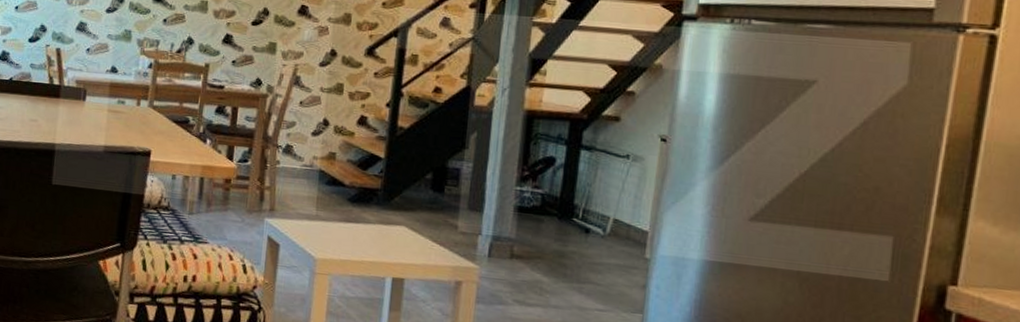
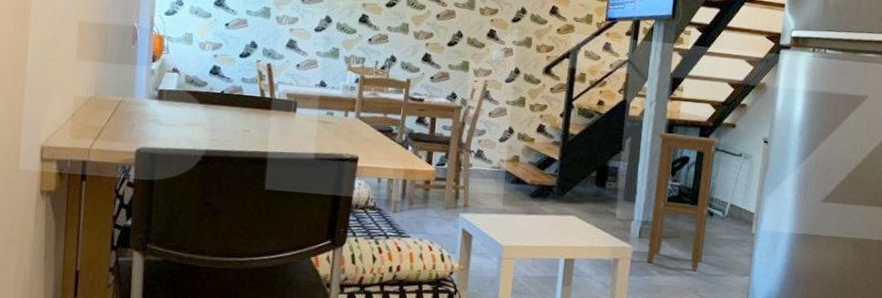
stool: none [499,127,598,302] -> present [647,133,720,271]

